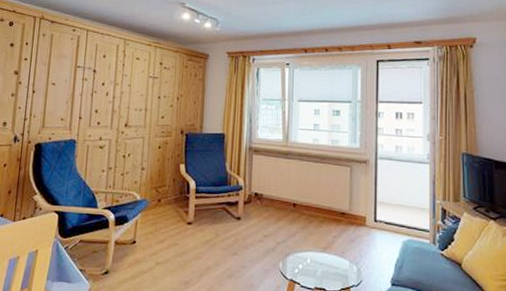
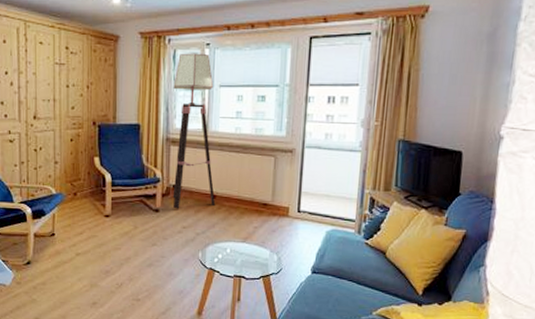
floor lamp: none [254,71,295,217] -> present [172,53,215,209]

